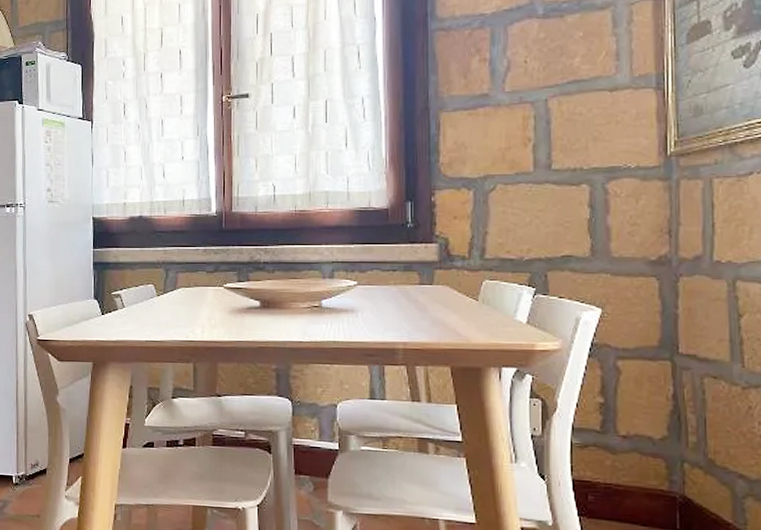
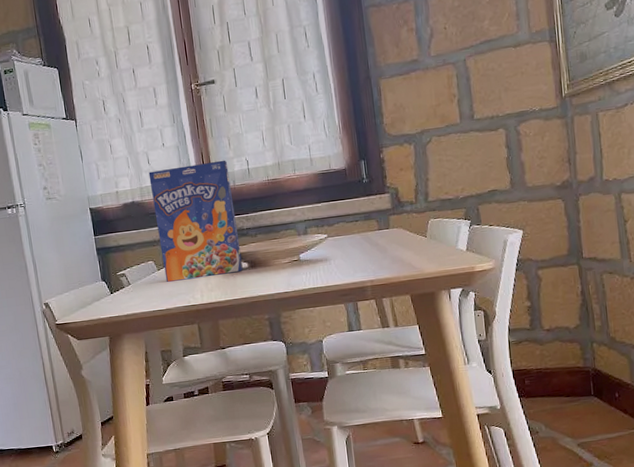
cereal box: none [162,182,254,311] -> present [148,160,243,282]

